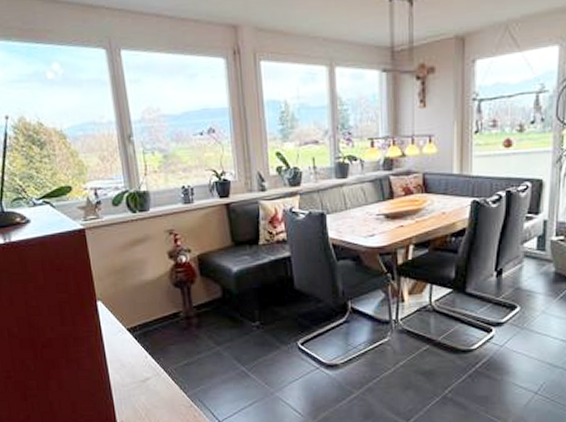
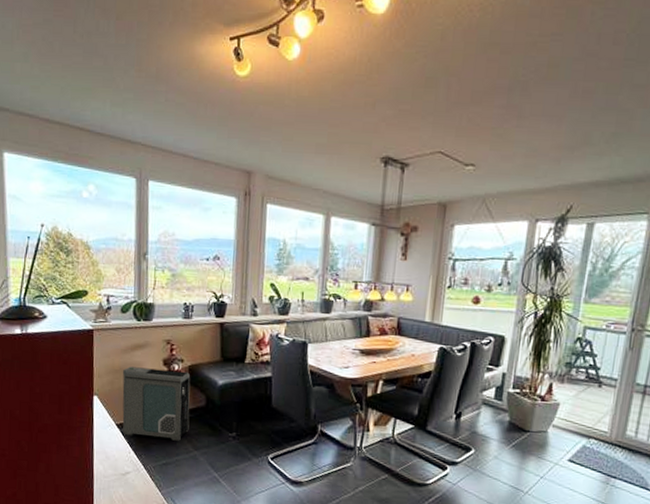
air purifier: none [124,262,208,340] -> present [122,366,191,441]

